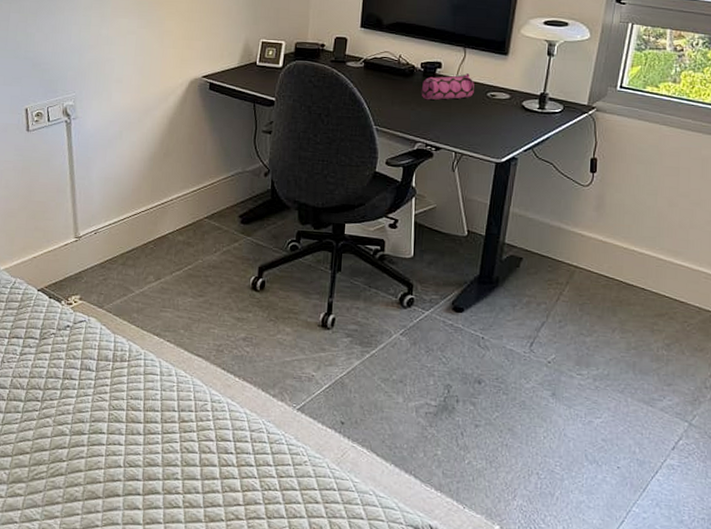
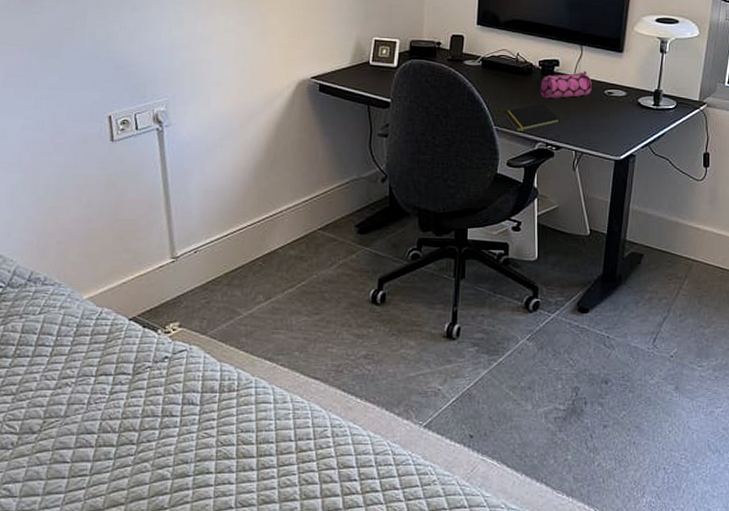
notepad: none [384,104,441,133] -> present [504,102,560,133]

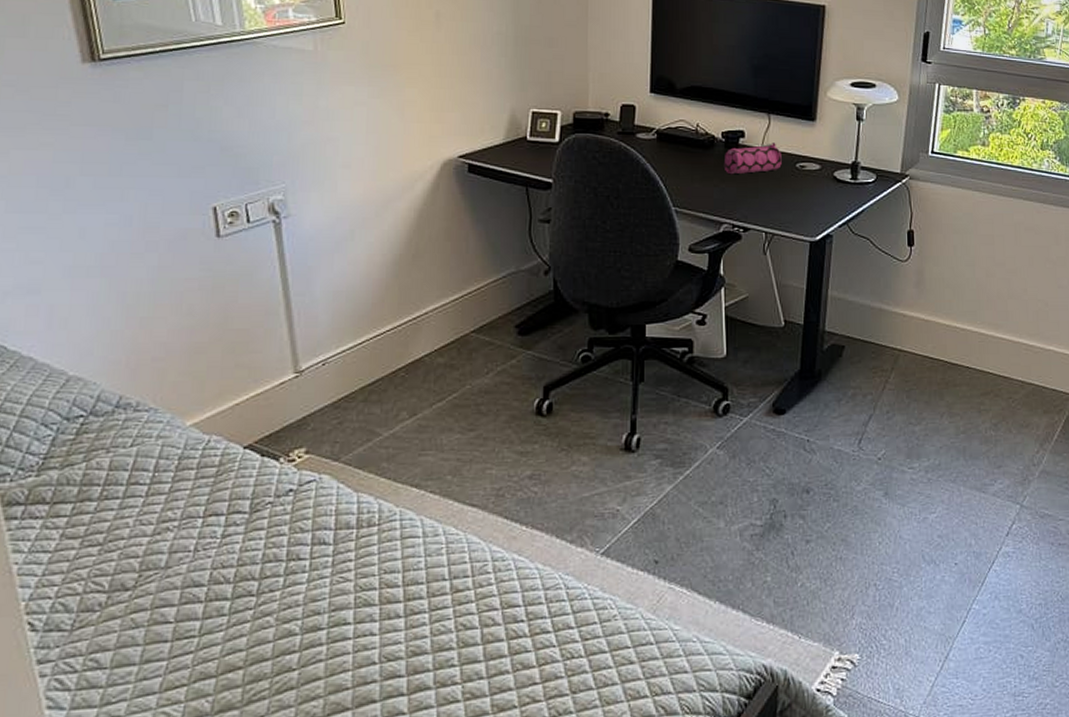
notepad: present [504,102,560,133] -> none [684,179,748,214]

